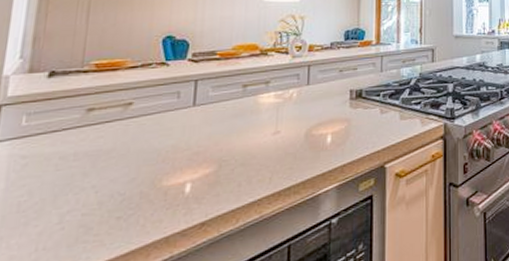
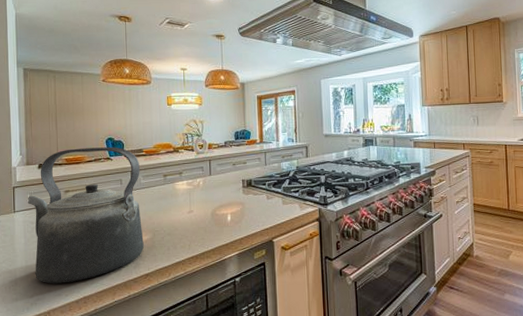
kettle: none [15,48,210,250] -> present [27,147,144,284]

